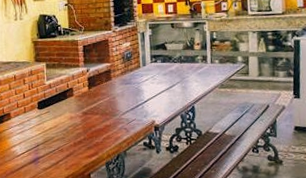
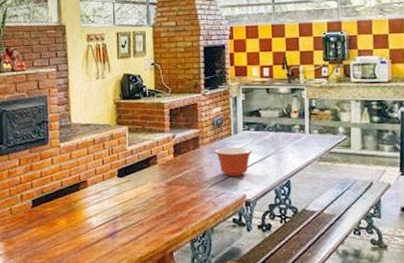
mixing bowl: none [126,78,160,105] -> present [215,147,252,176]

